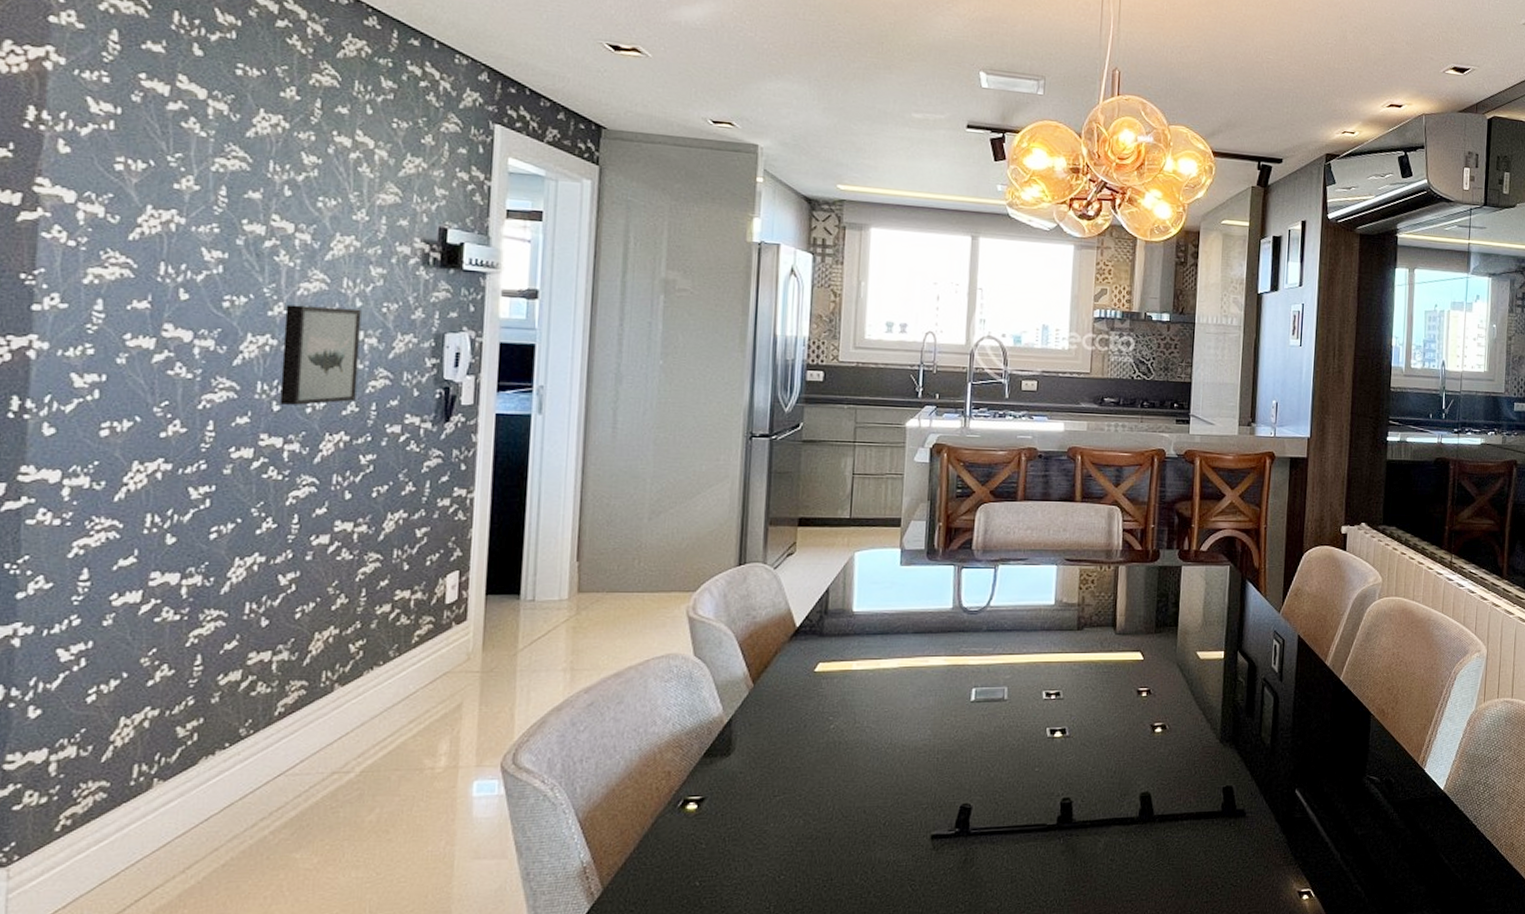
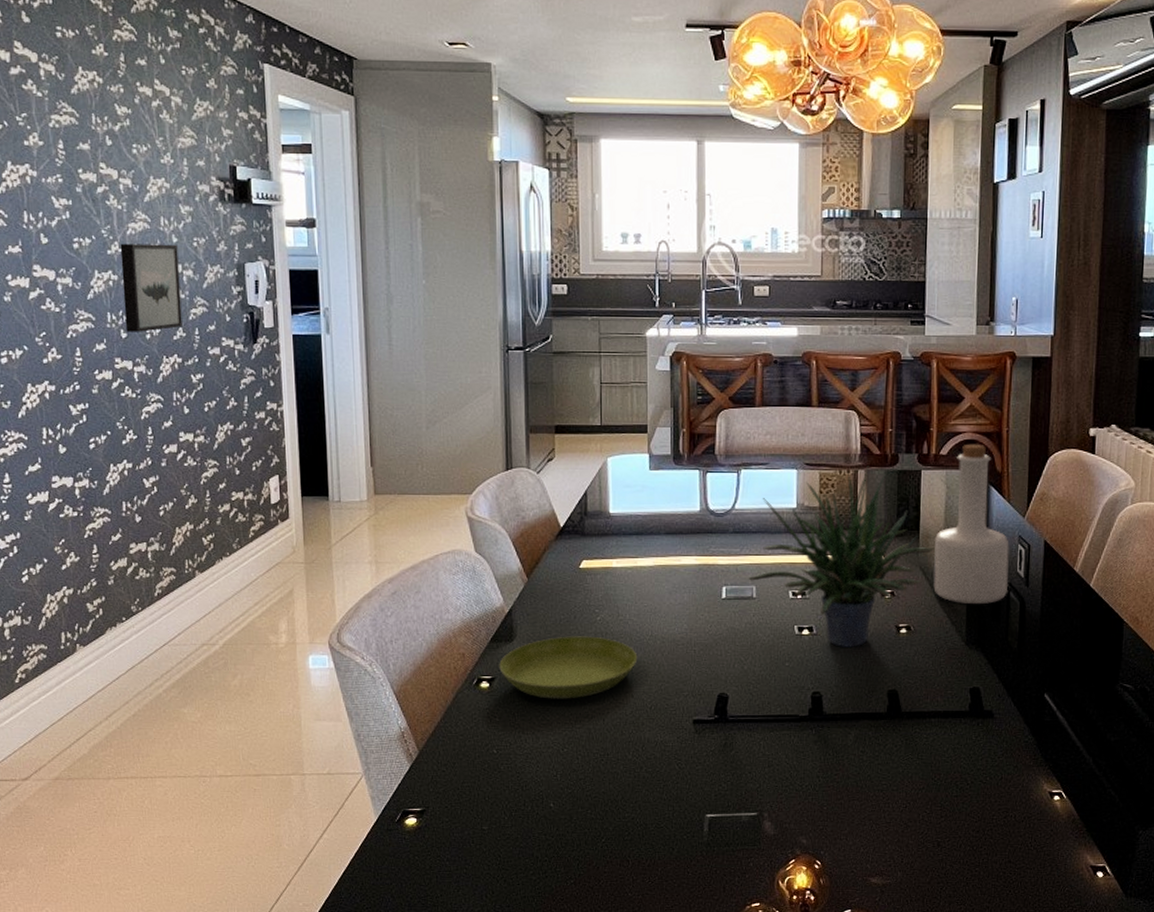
saucer: none [711,746,874,820] -> present [499,636,638,699]
potted plant: none [1000,561,1193,750] -> present [748,466,935,648]
bottle: none [1190,540,1265,701] -> present [933,443,1009,605]

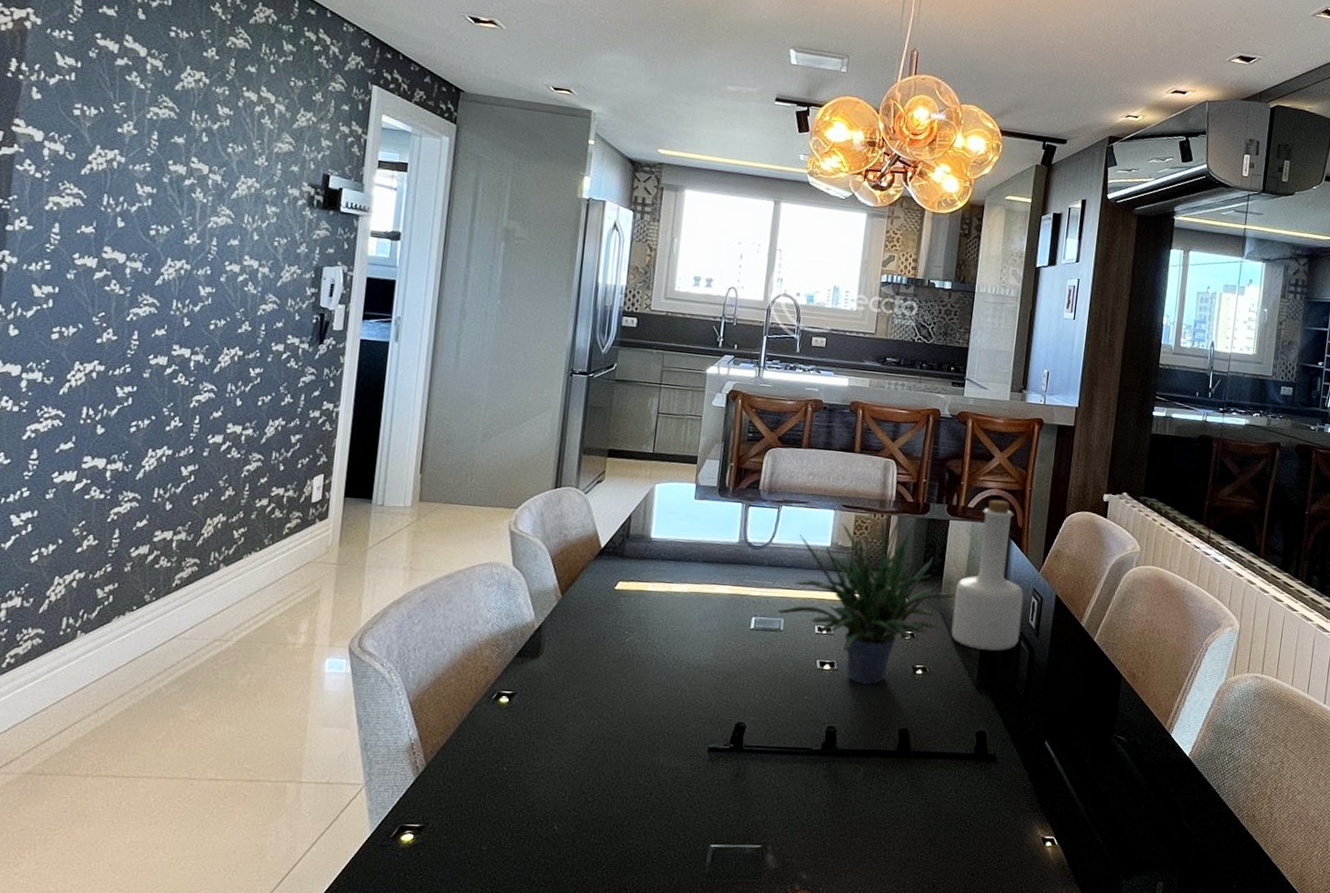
wall art: present [120,243,183,332] -> none [189,235,258,323]
saucer: present [499,636,638,699] -> none [521,656,662,720]

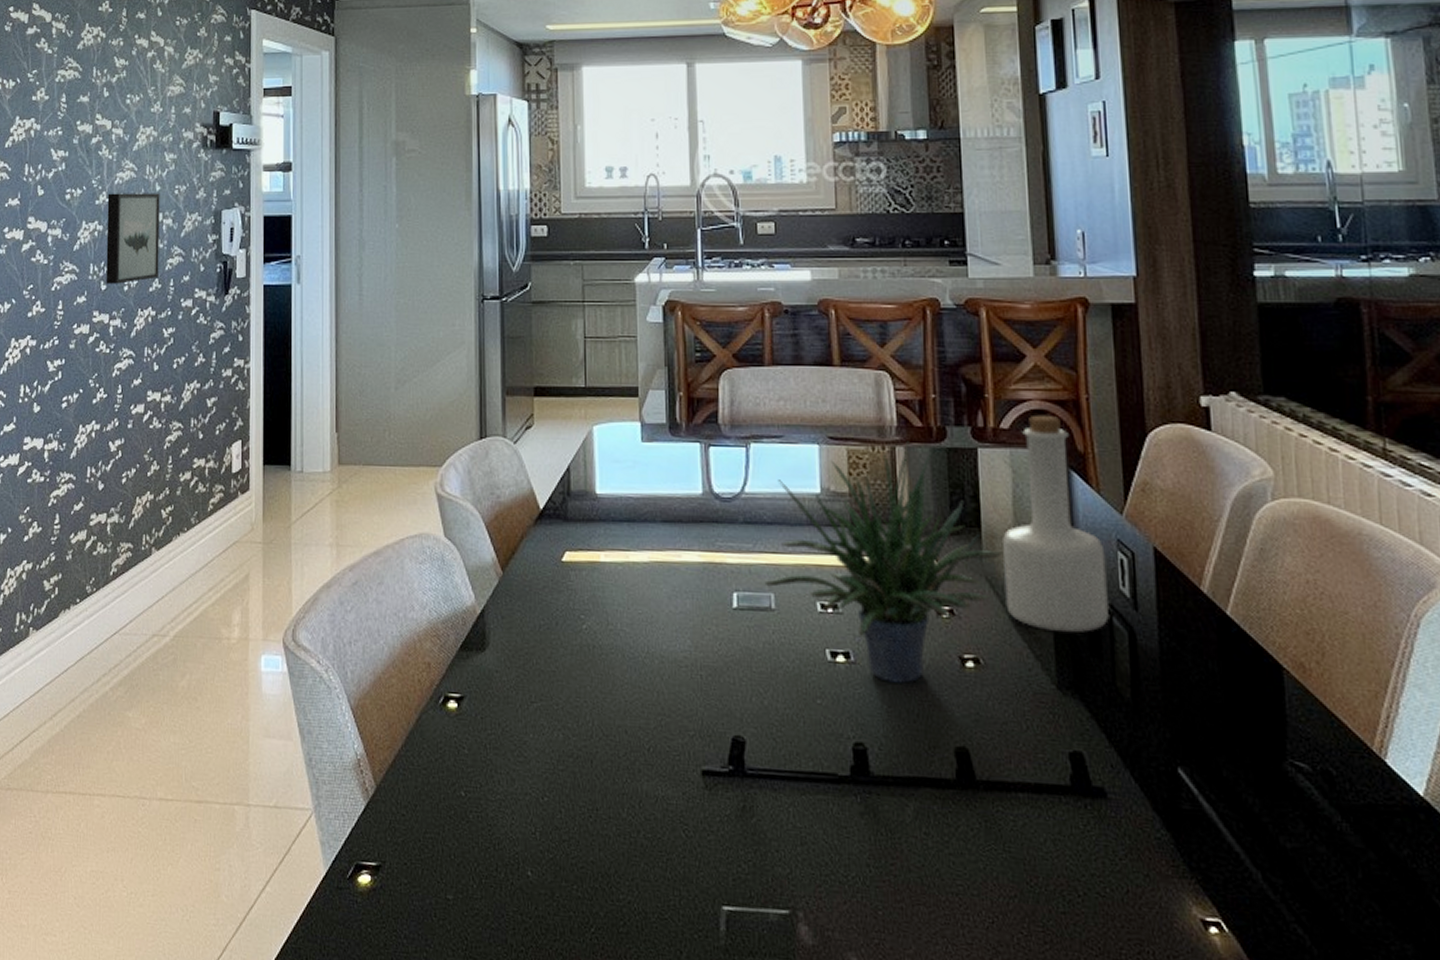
wall art: none [189,235,258,323] -> present [106,193,160,284]

